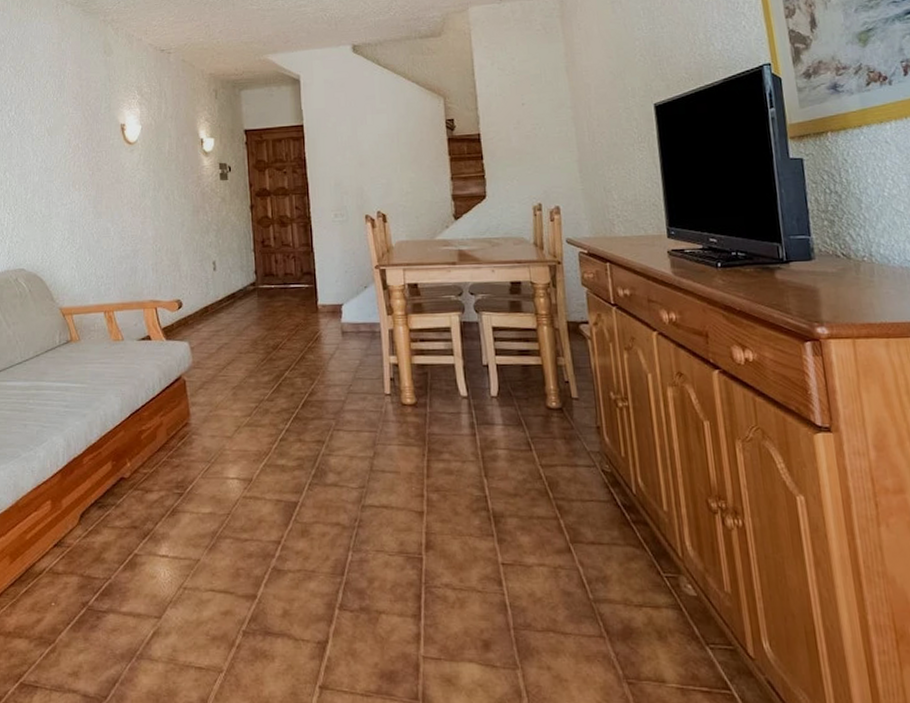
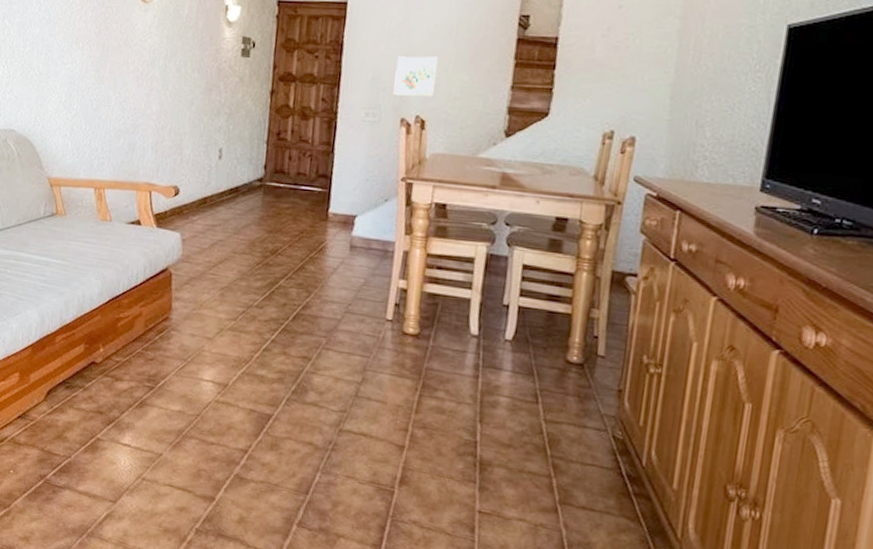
wall art: none [353,161,390,197] -> present [393,56,438,97]

